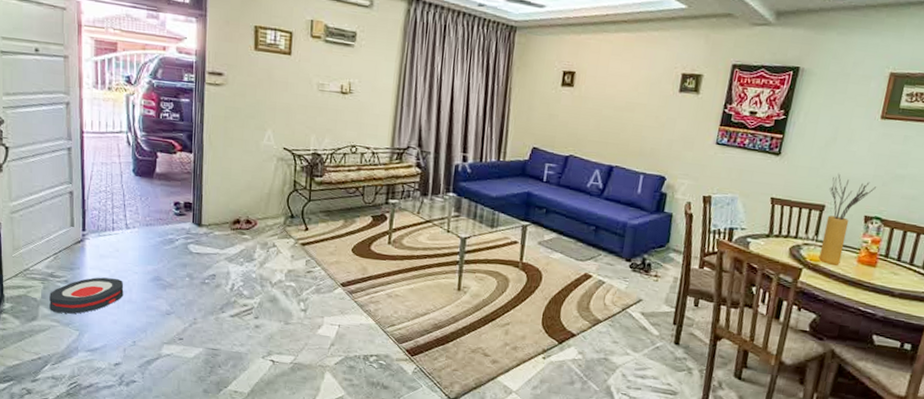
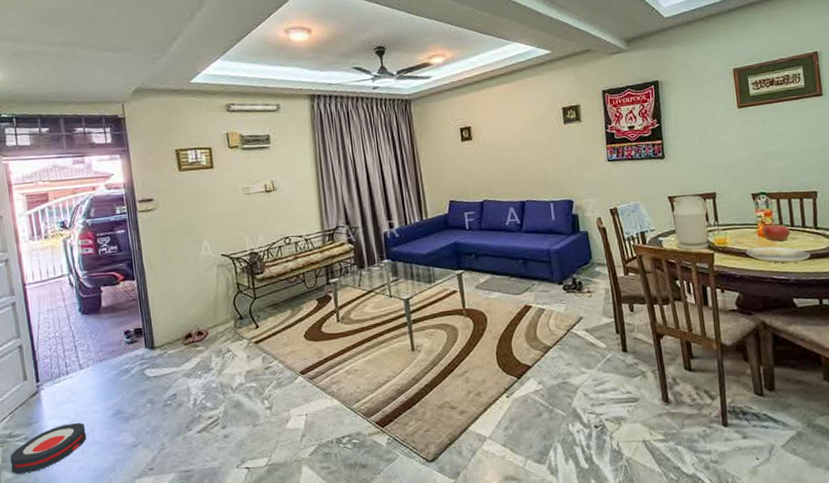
water jug: none [764,199,812,262] -> present [672,195,709,250]
vase: present [818,173,876,266] -> none [714,162,753,245]
plate: none [837,272,908,300] -> present [745,246,811,263]
fruit: none [863,253,895,275] -> present [763,223,791,242]

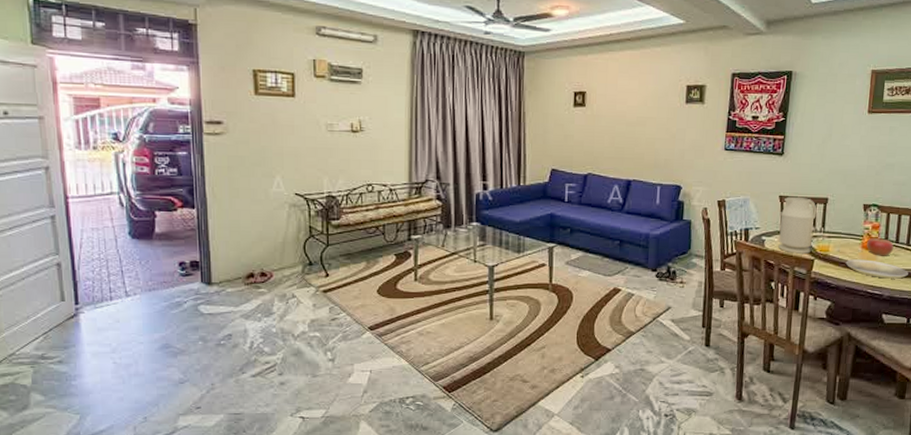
robot vacuum: present [10,423,87,474] -> none [41,352,129,397]

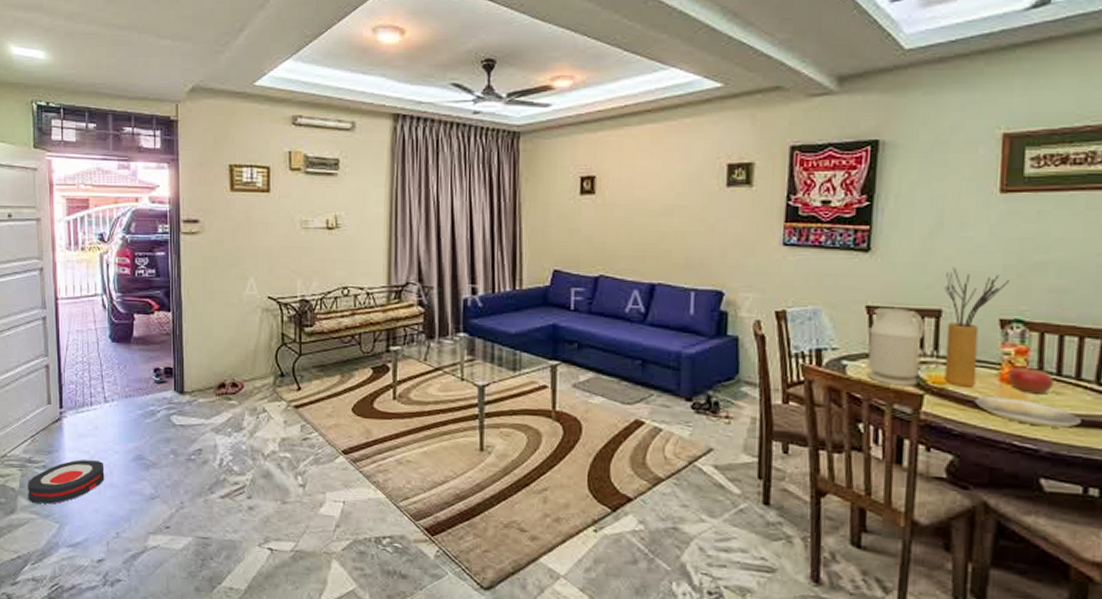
robot vacuum: none [41,352,129,397] -> present [28,459,105,504]
vase: none [827,167,870,254] -> present [944,267,1009,389]

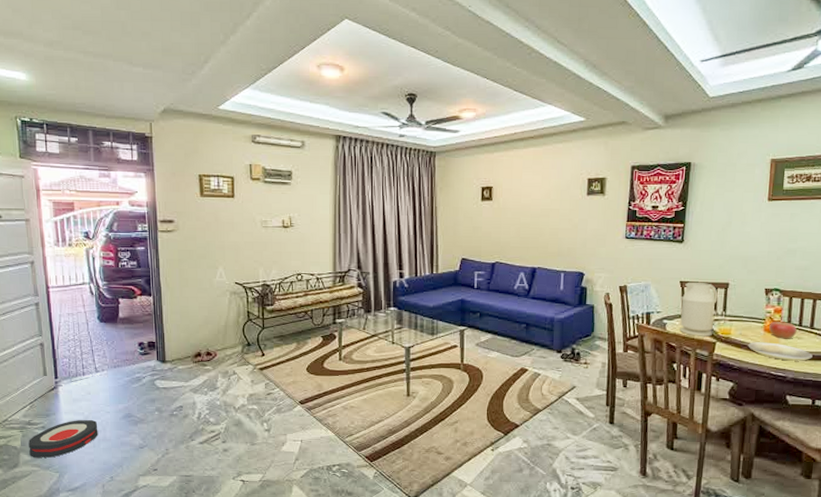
vase: present [944,267,1009,389] -> none [729,253,772,337]

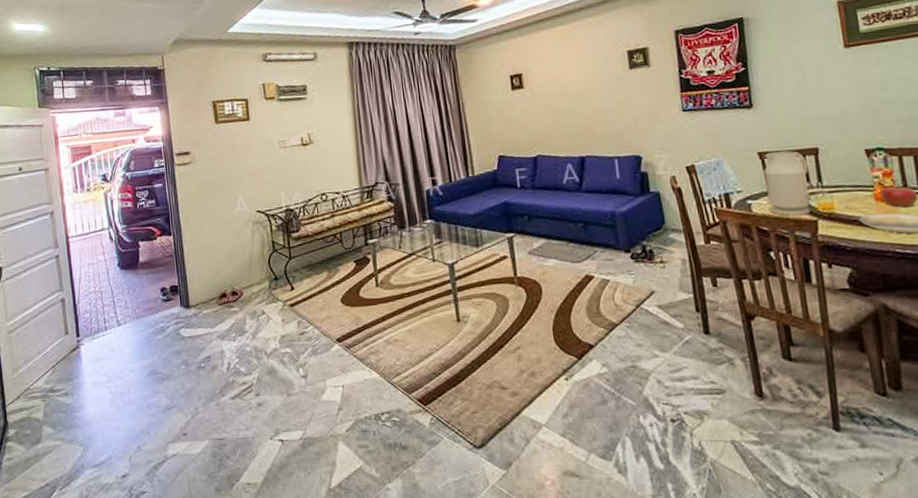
robot vacuum: present [28,420,98,458] -> none [51,381,123,430]

